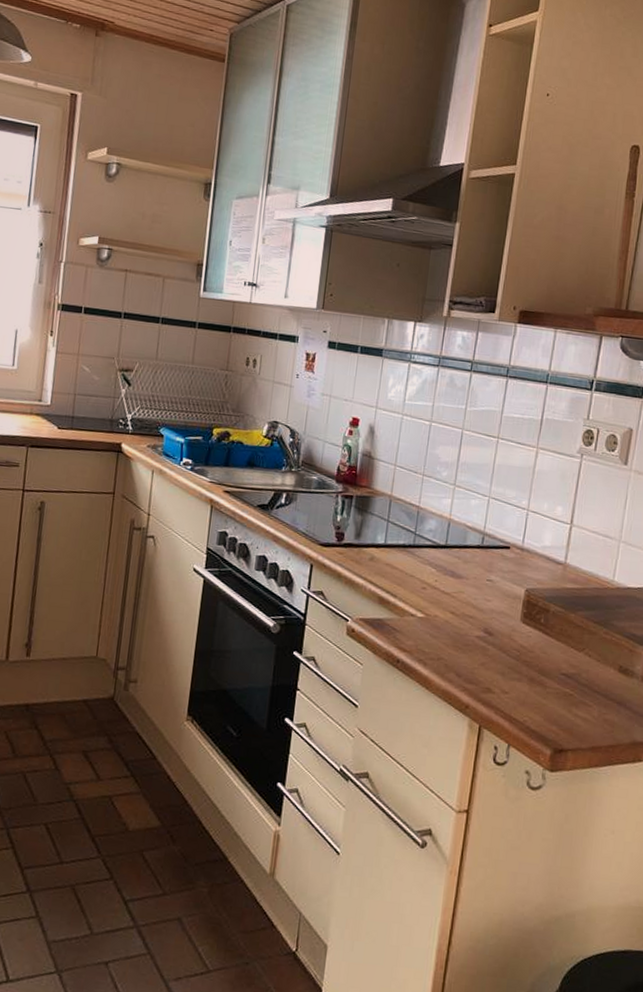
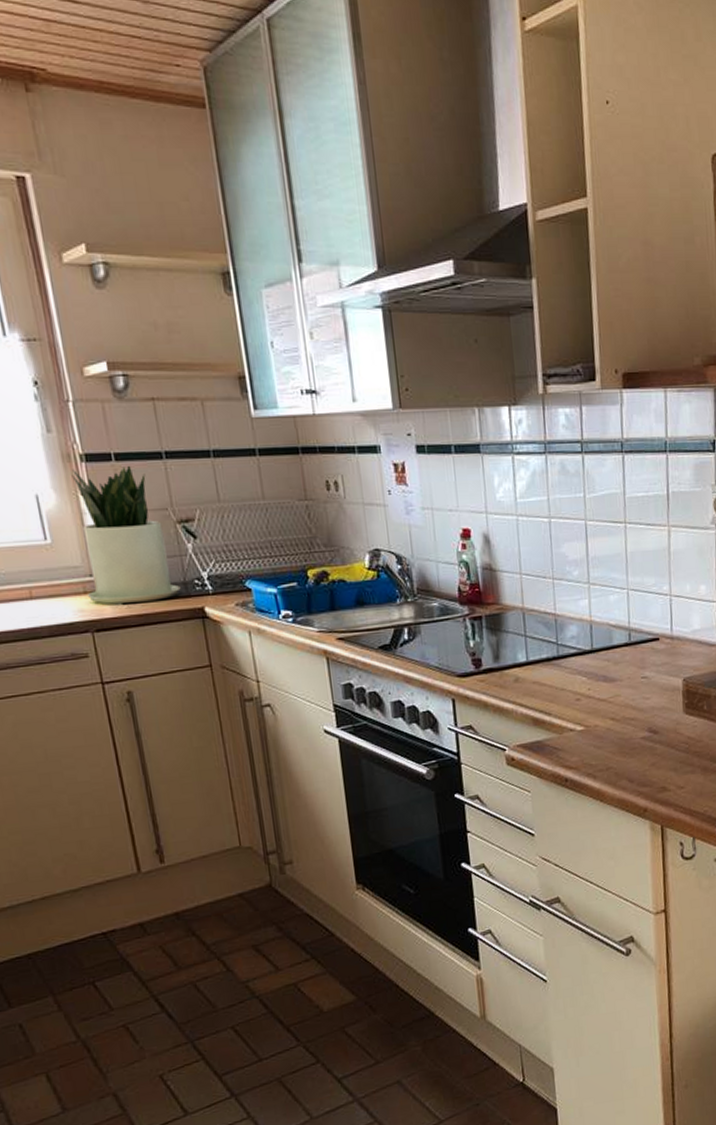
planter: none [31,314,107,431] -> present [72,466,181,604]

